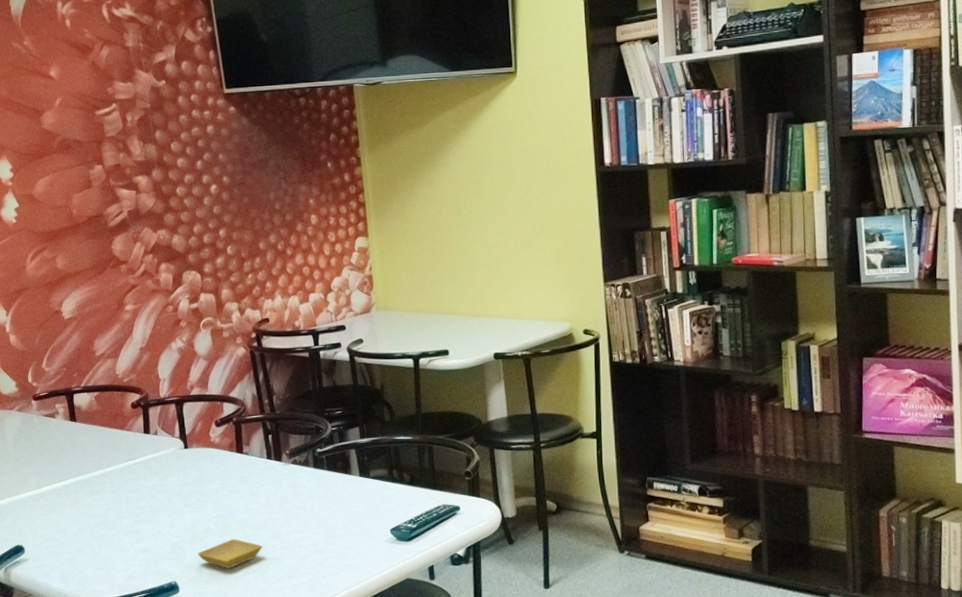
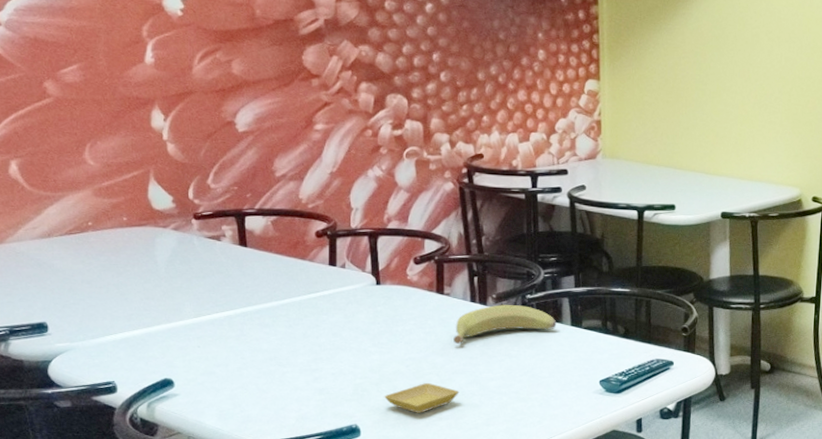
banana: none [254,459,346,500] -> present [453,305,557,344]

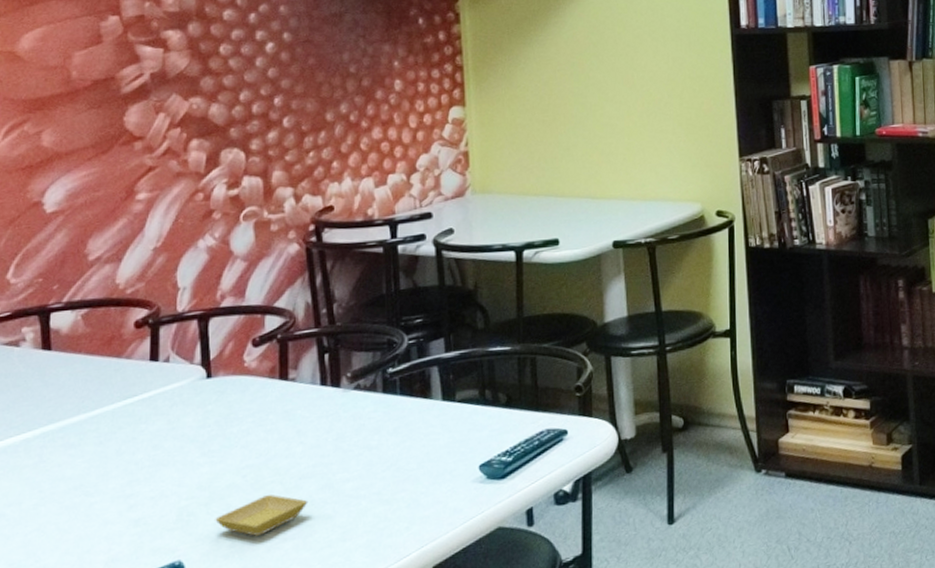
banana: present [453,305,557,344] -> none [300,382,425,440]

